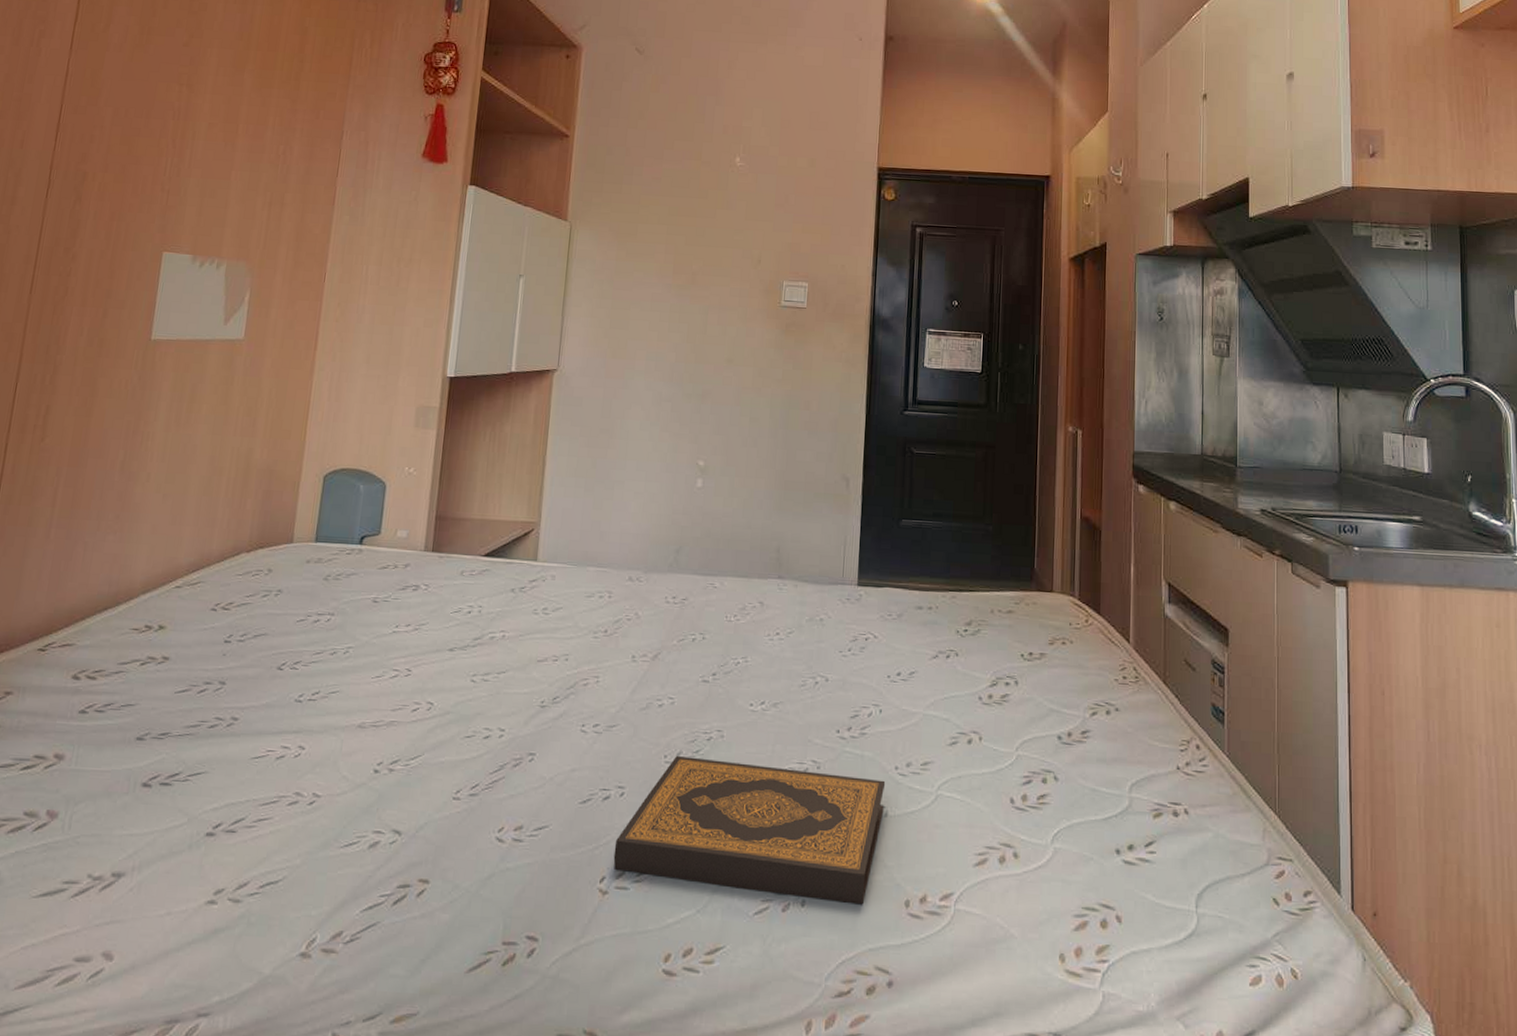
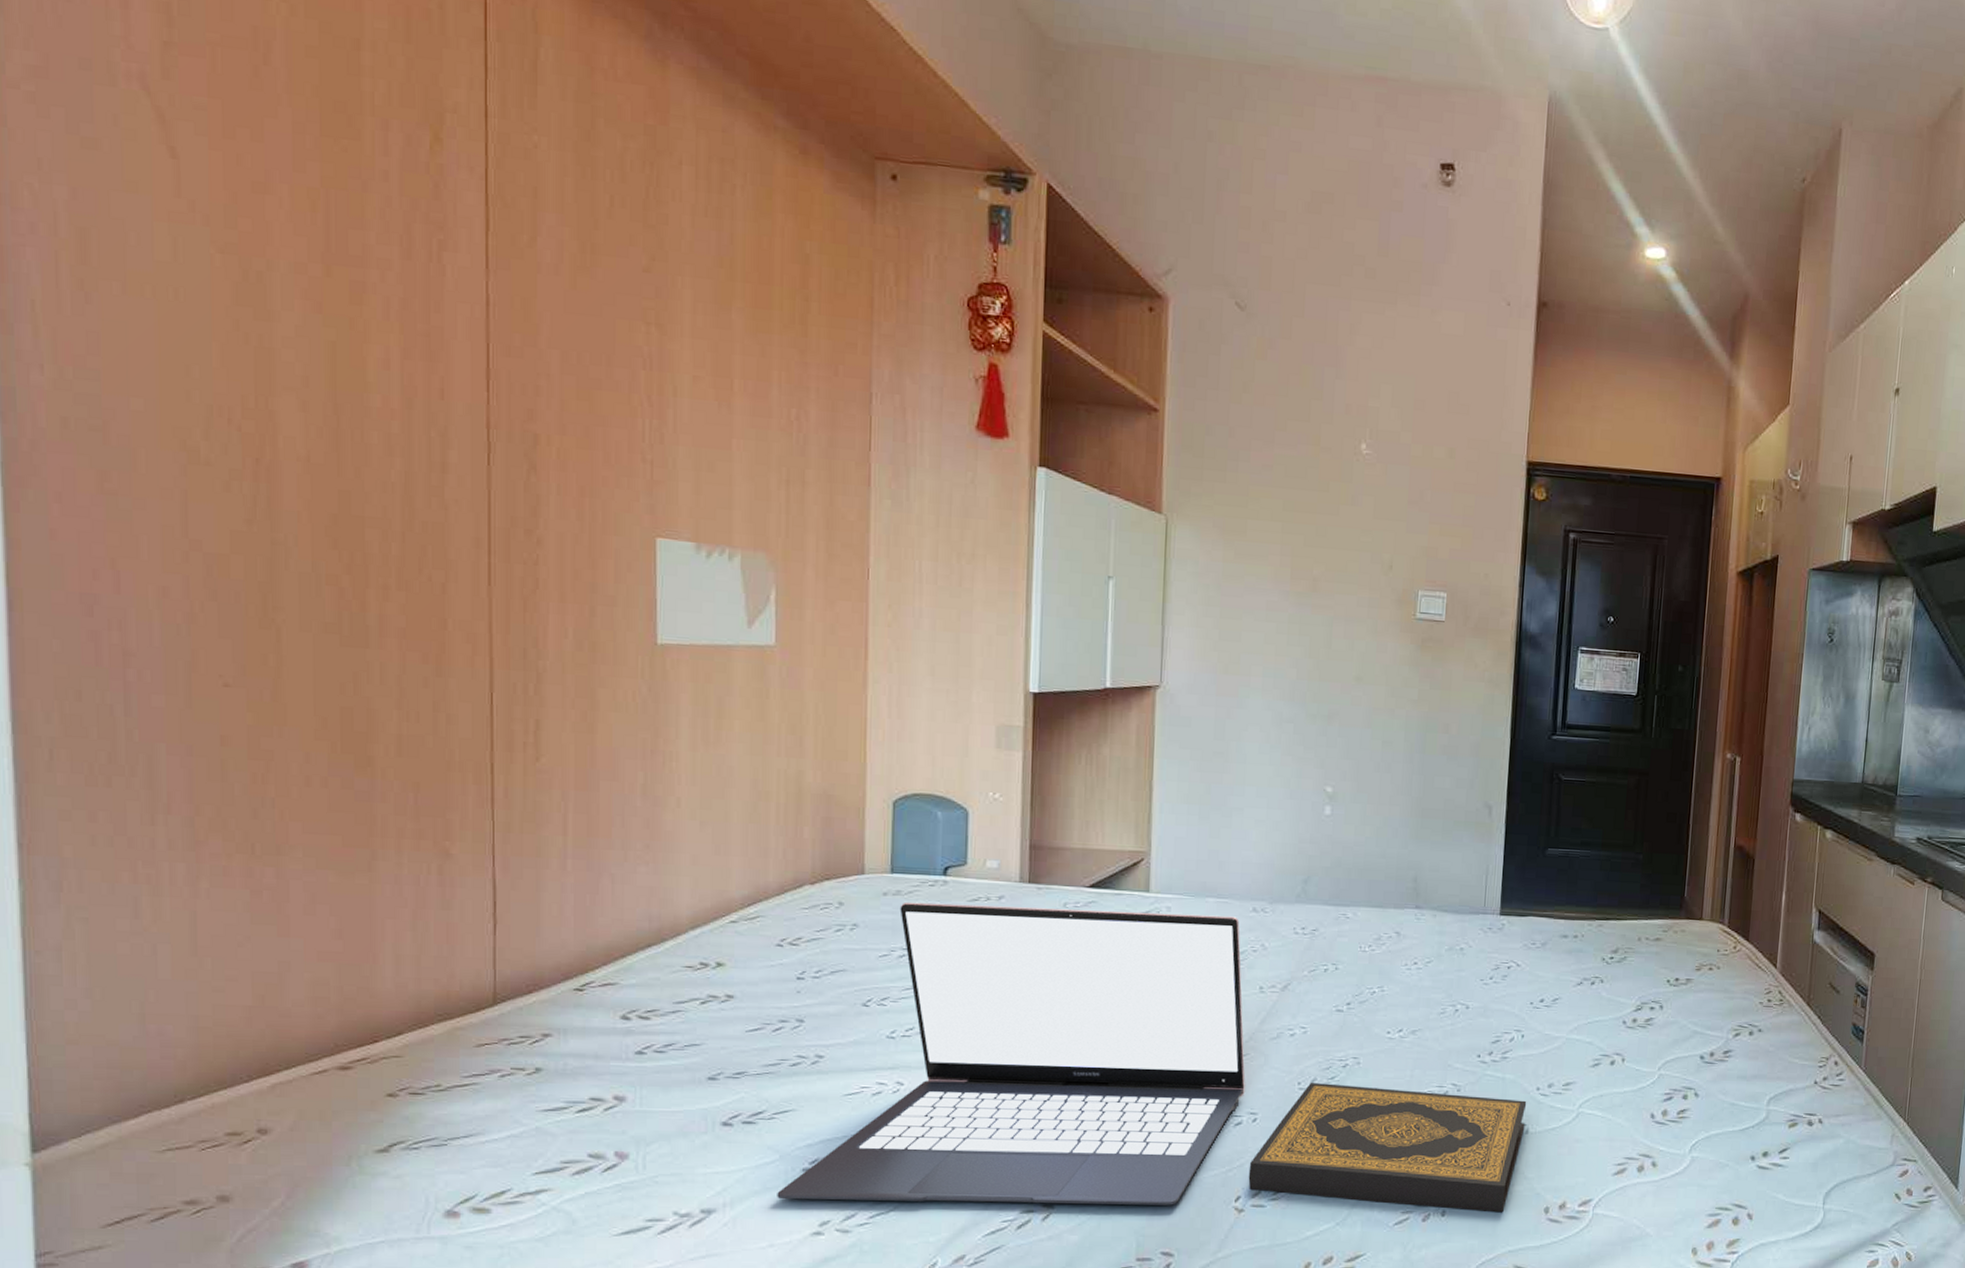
laptop: none [180,569,616,885] -> present [777,902,1245,1206]

